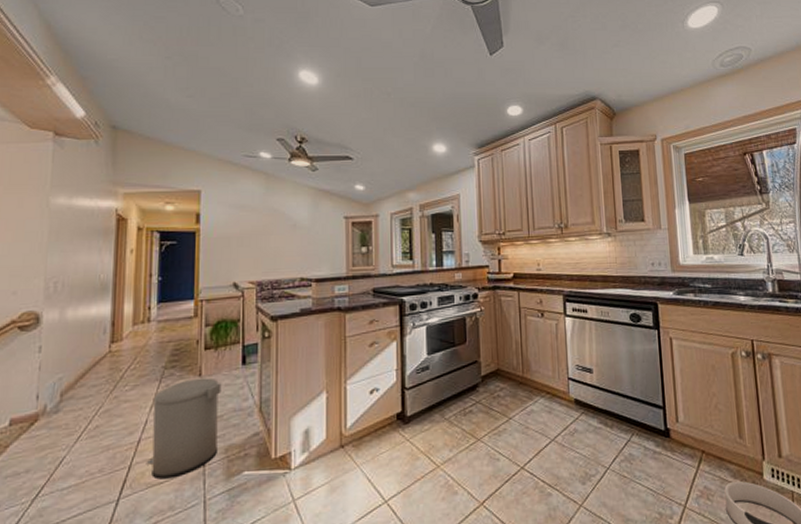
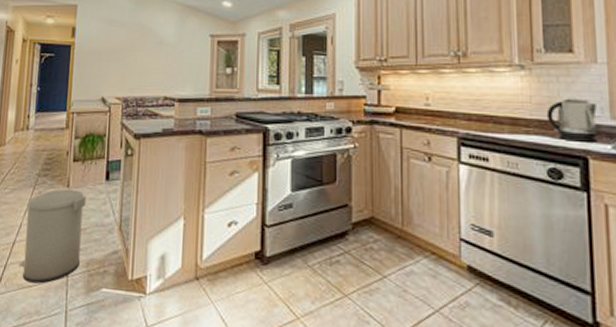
kettle: none [627,257,664,291] -> present [546,98,598,143]

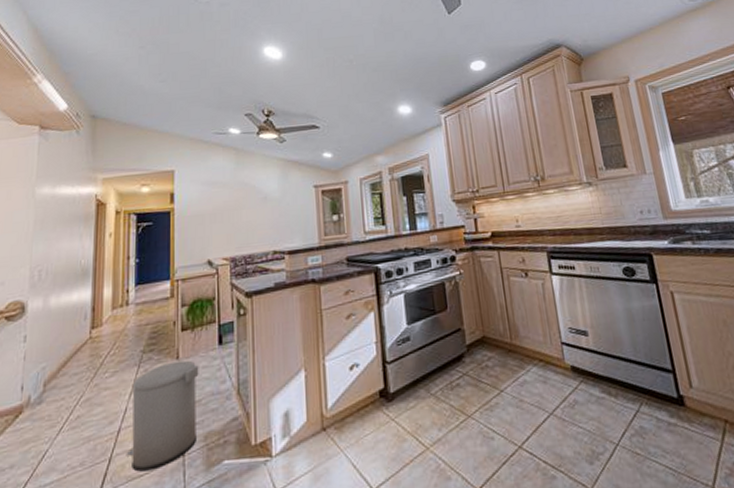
kettle: present [546,98,598,143] -> none [614,205,657,242]

